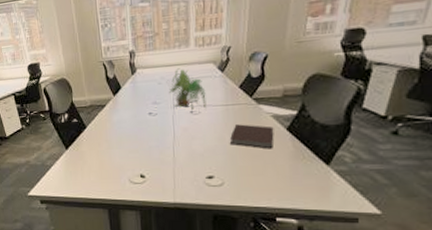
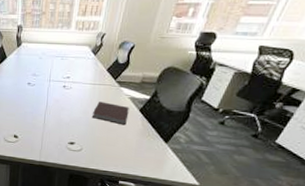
plant: present [166,68,207,110] -> none [46,47,79,86]

